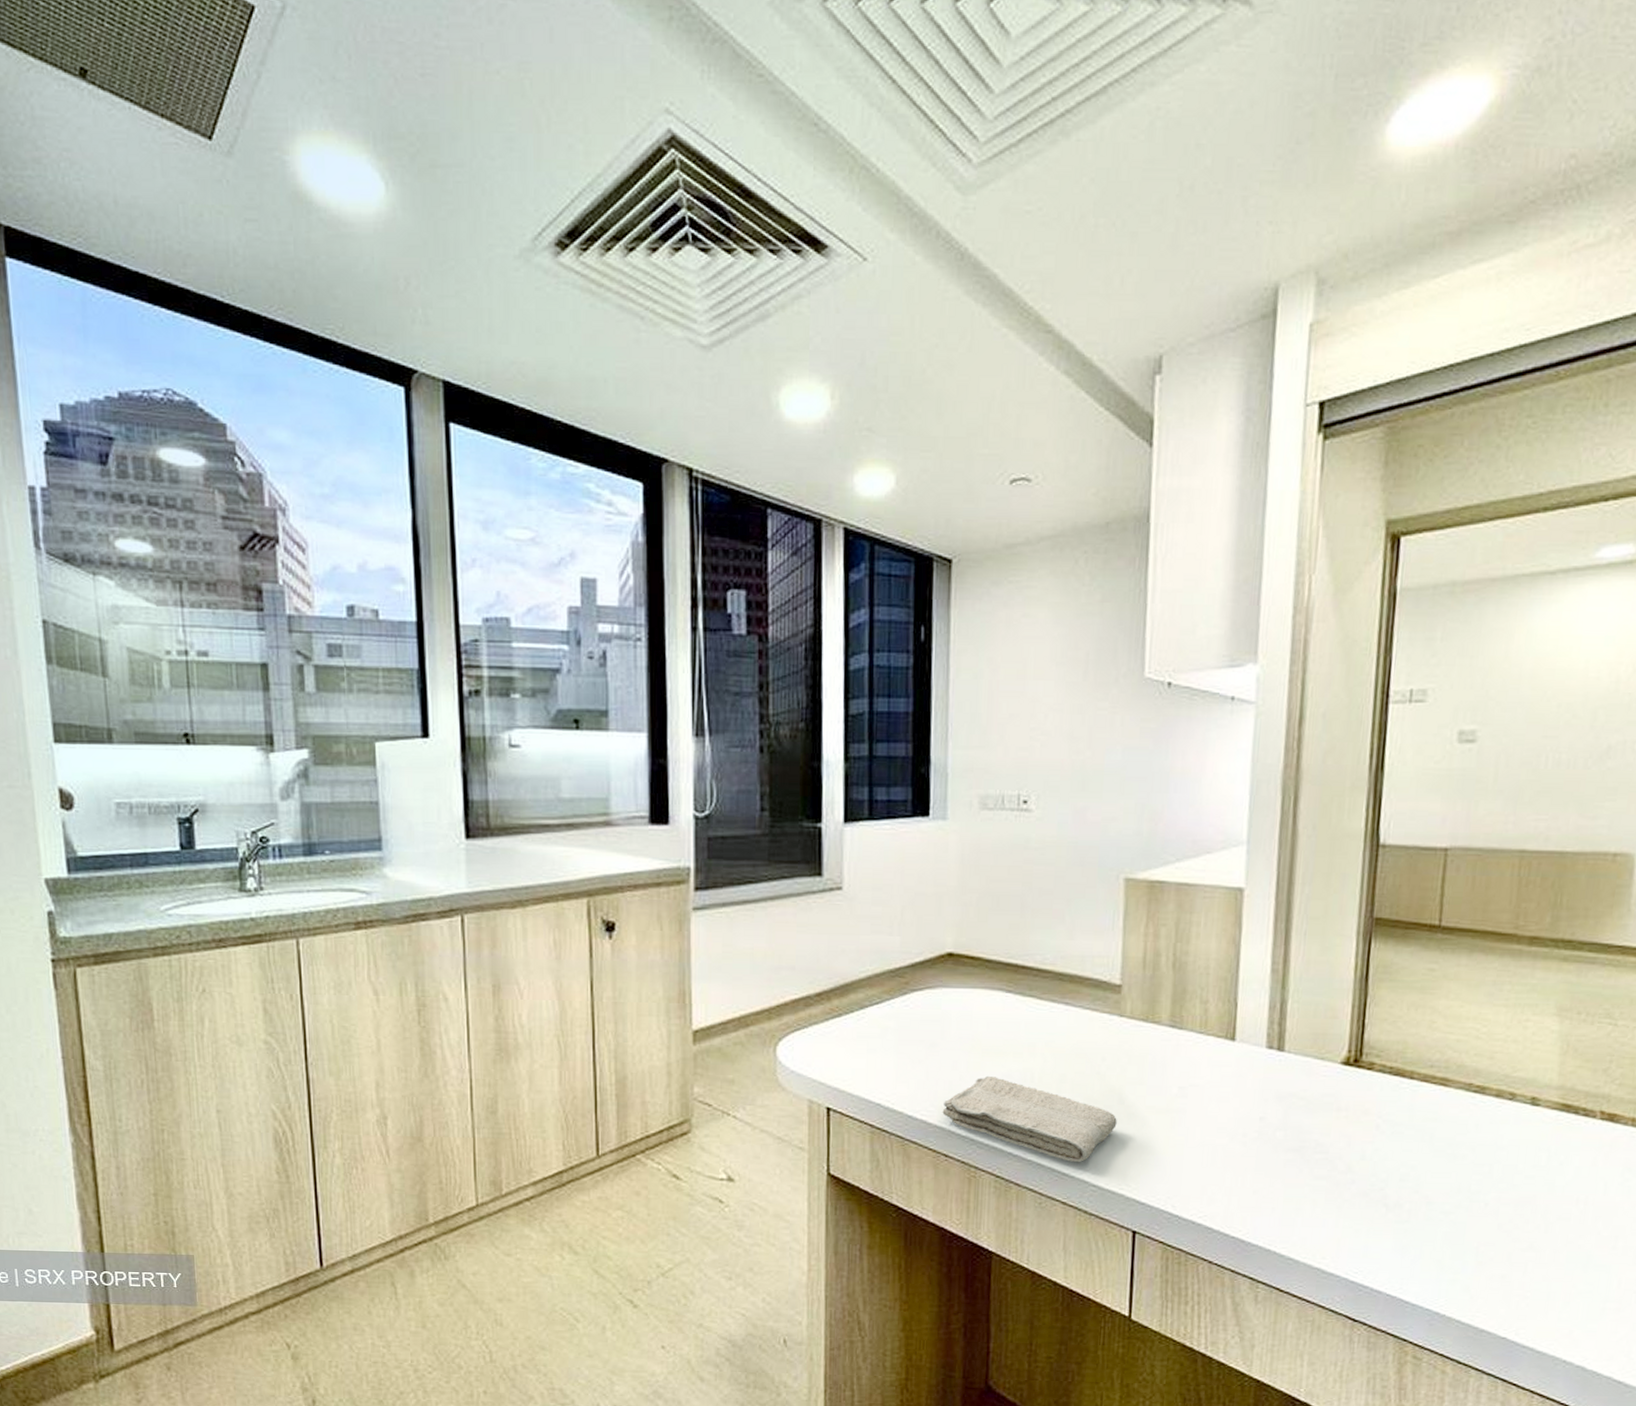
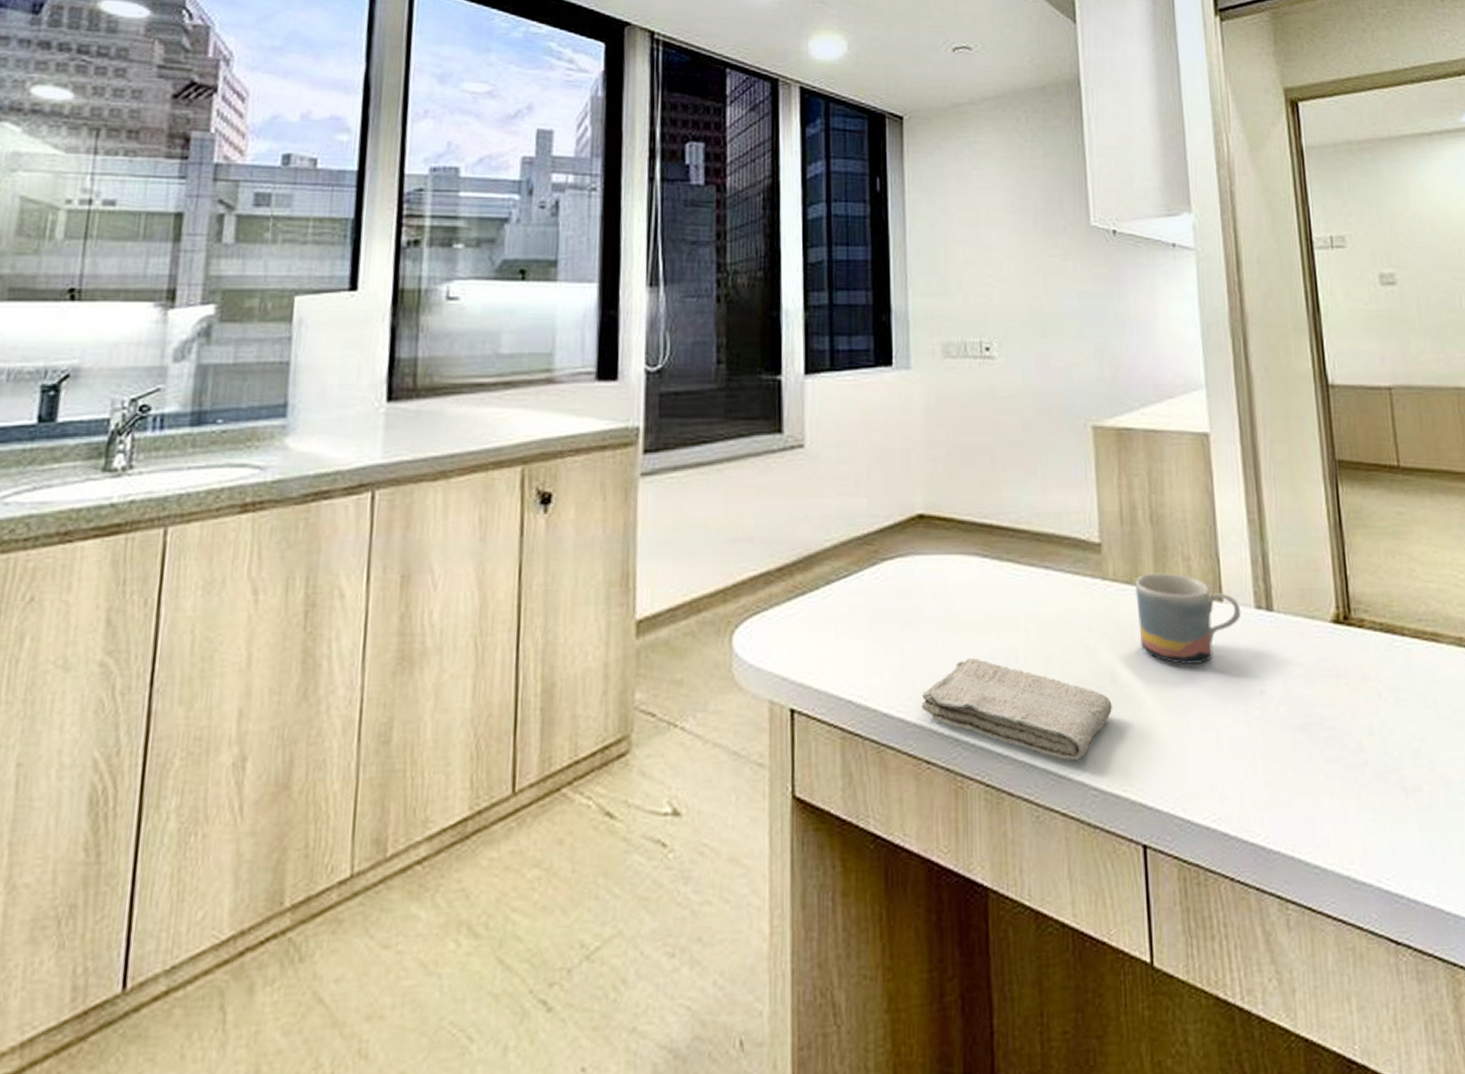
mug: none [1150,1012,1252,1092] -> present [1135,572,1241,664]

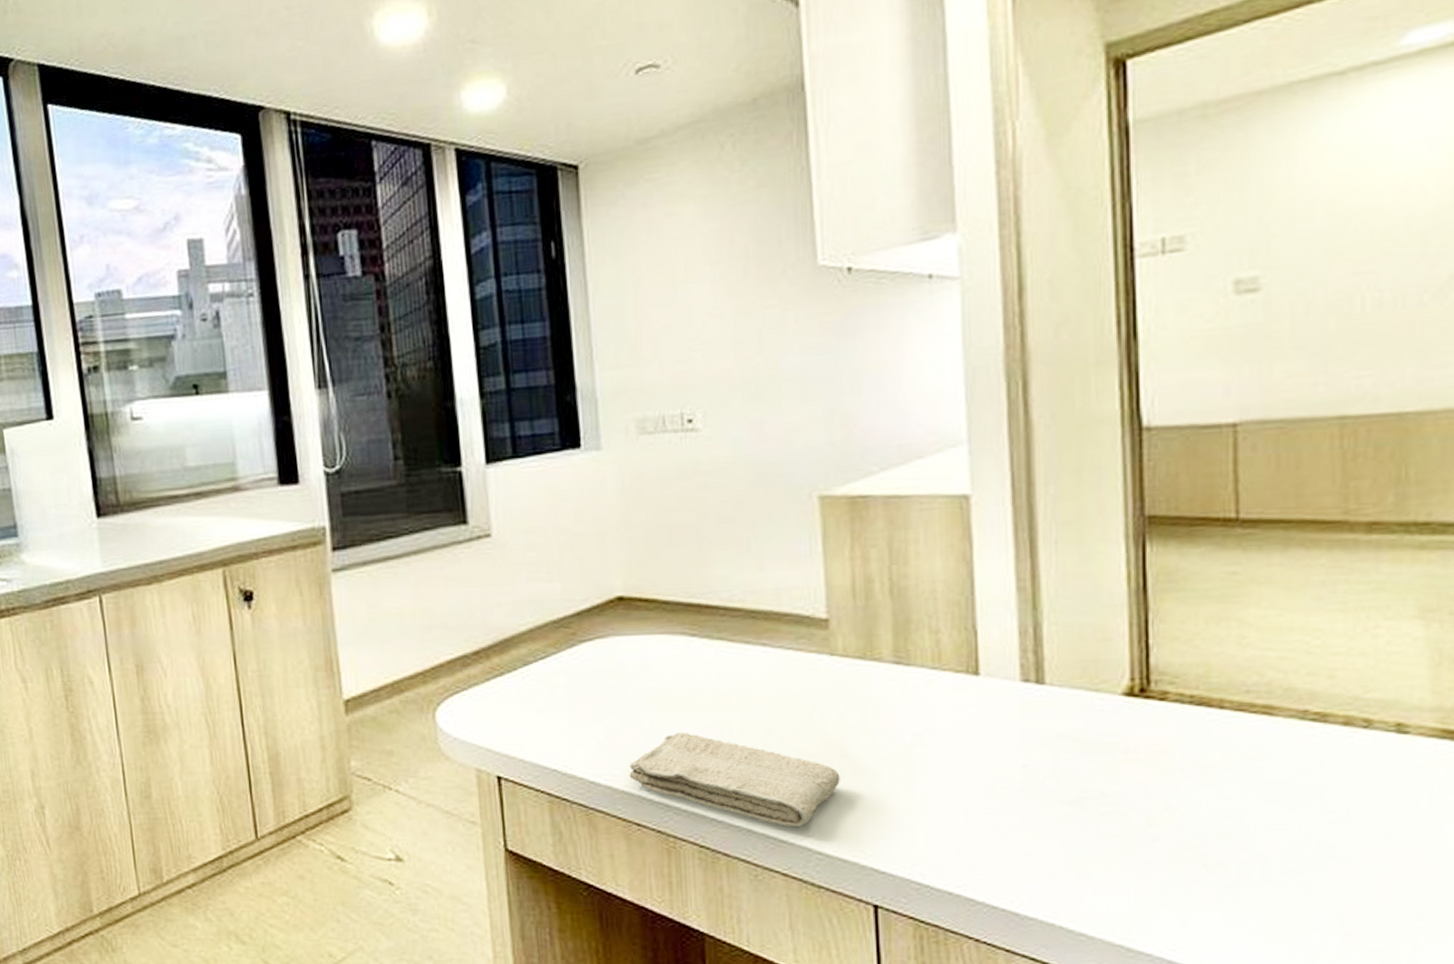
mug: present [1135,572,1241,664] -> none [869,646,1003,738]

